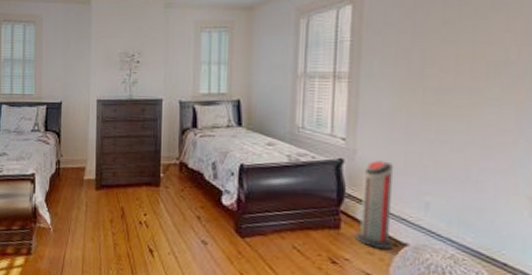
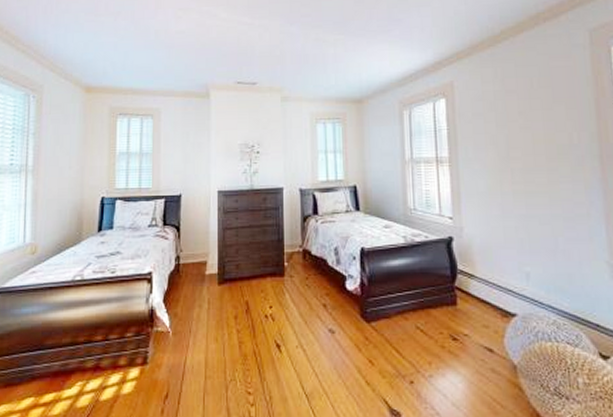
air purifier: present [355,160,394,249] -> none [471,236,505,321]

